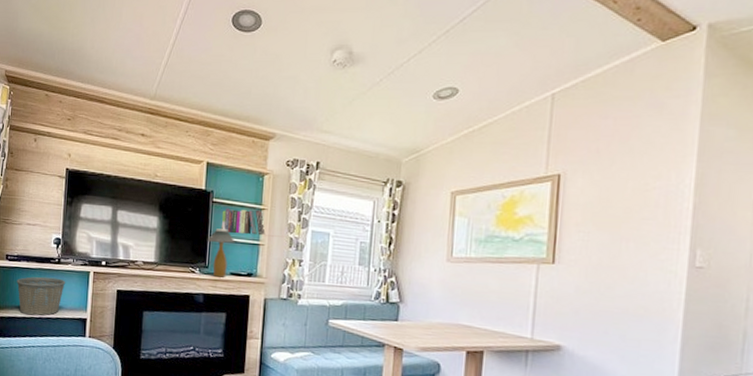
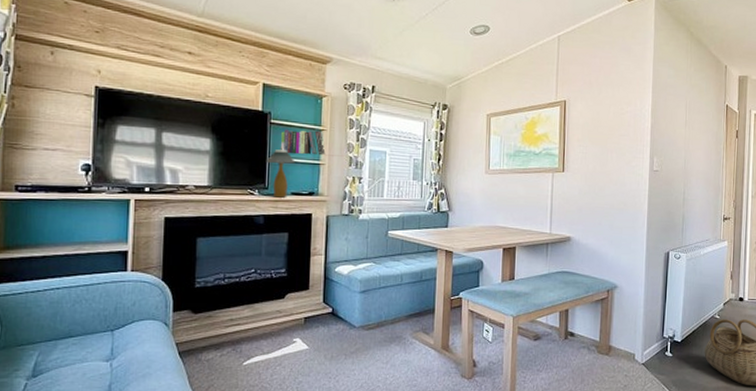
basket: present [17,276,66,316] -> none [31,208,100,253]

